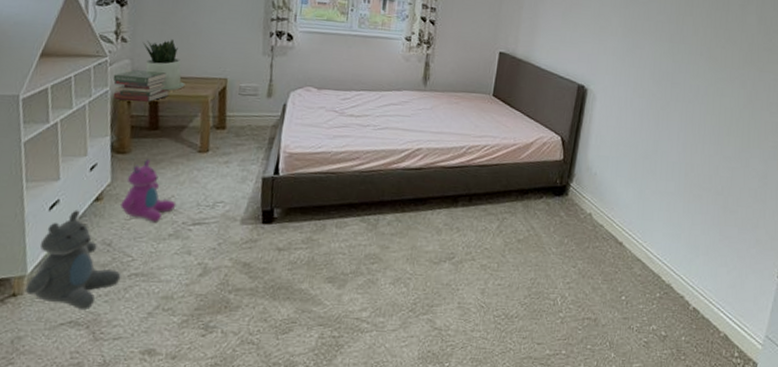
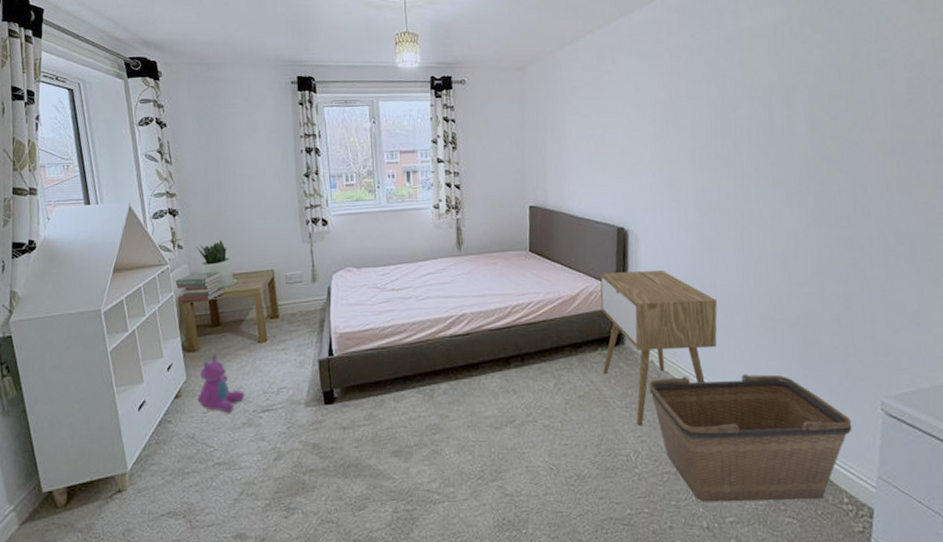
teddy bear: present [25,210,121,309] -> none [128,408,207,500]
nightstand: none [544,126,657,273] -> present [600,269,718,425]
bicycle basket: none [584,230,752,352] -> present [649,374,853,503]

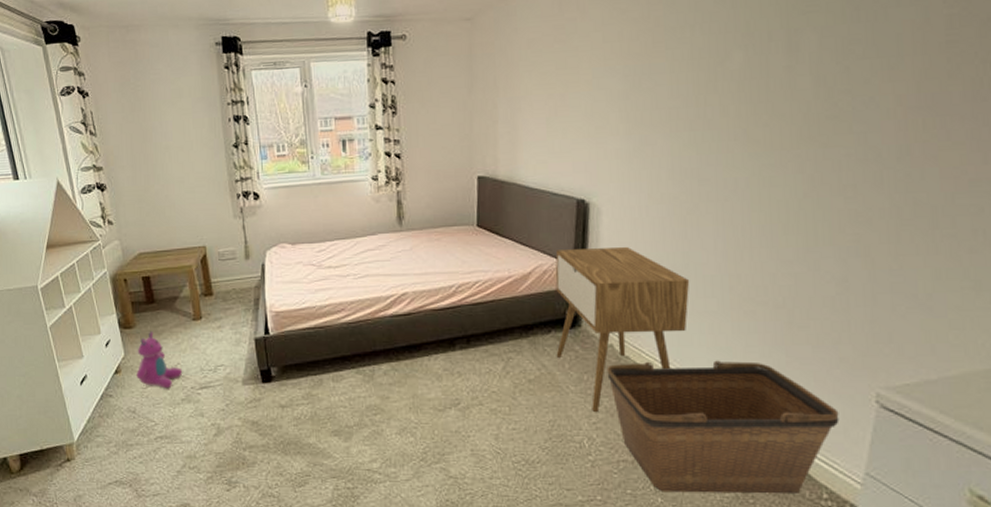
books: present [175,272,225,302] -> none [108,248,158,279]
planter: present [196,240,238,289] -> none [126,215,170,266]

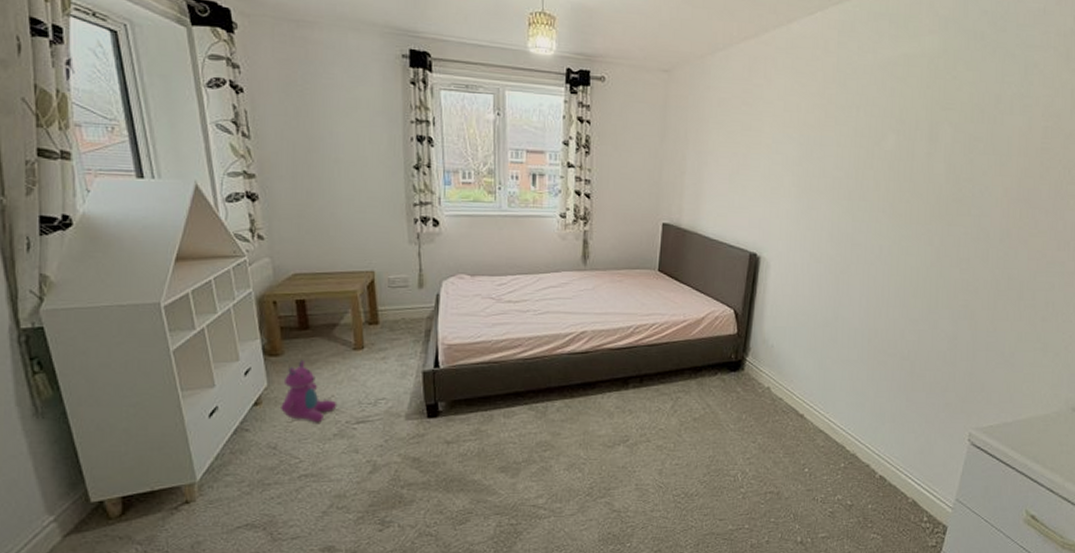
nightstand: present [555,246,690,412] -> none [720,298,838,448]
bicycle basket: present [607,360,840,494] -> none [763,403,941,520]

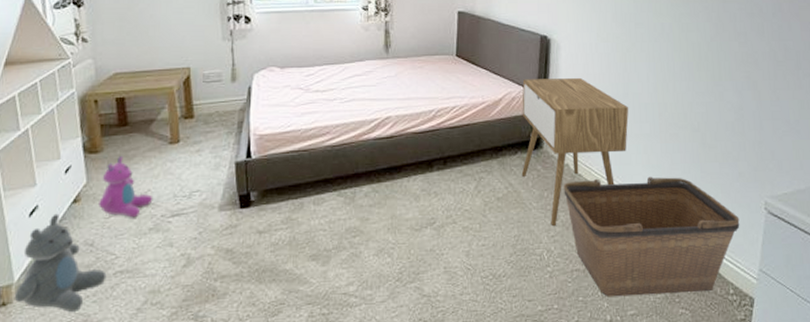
teddy bear: none [197,415,291,512] -> present [14,213,107,312]
nightstand: none [720,298,838,448] -> present [521,77,629,226]
bicycle basket: none [763,403,941,520] -> present [563,176,740,297]

